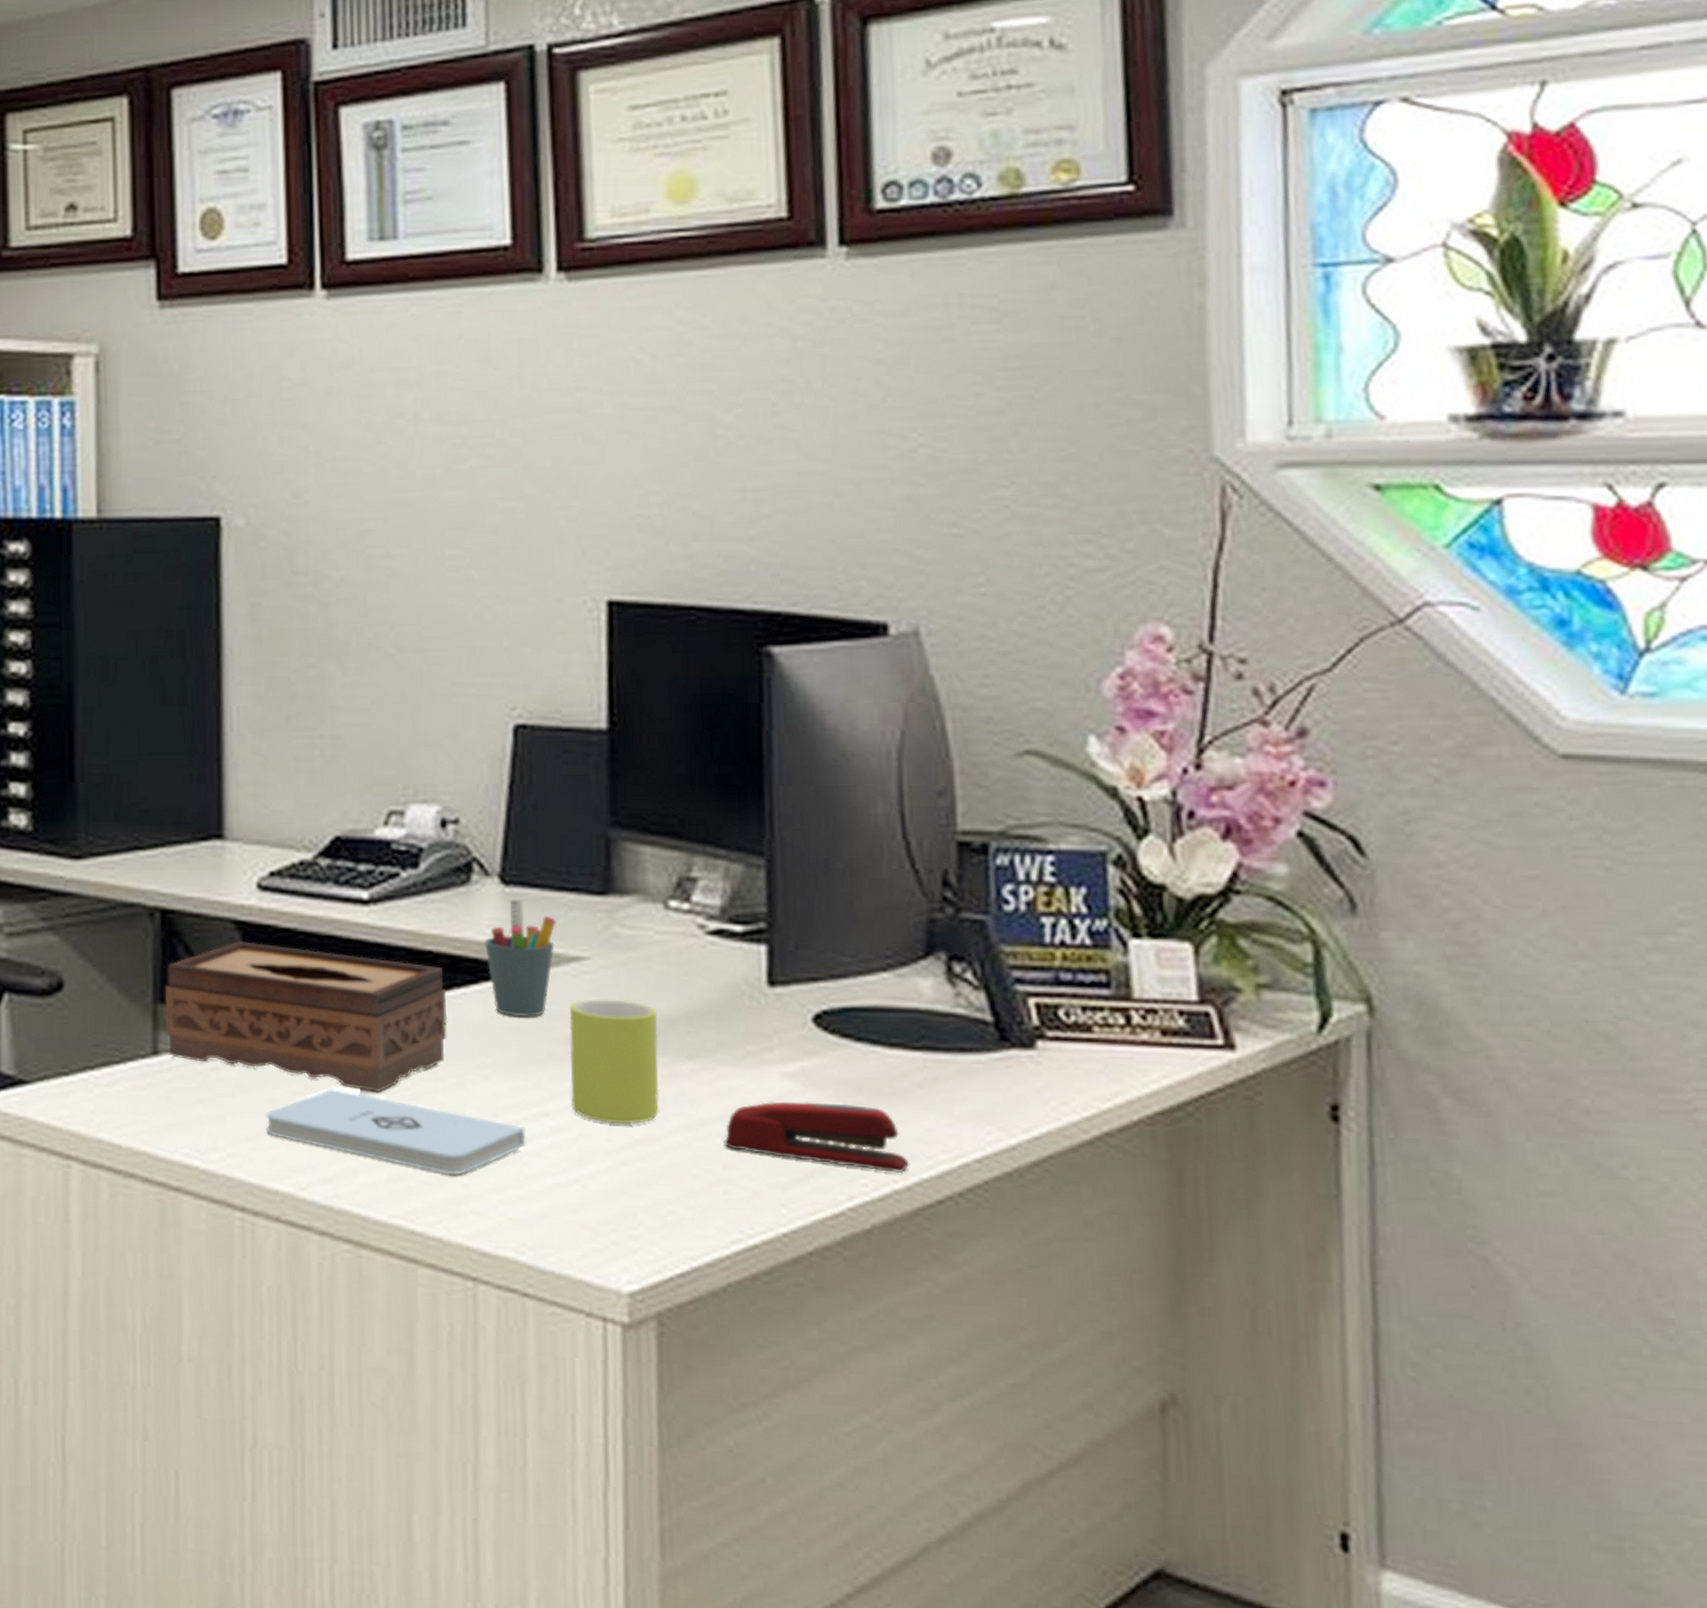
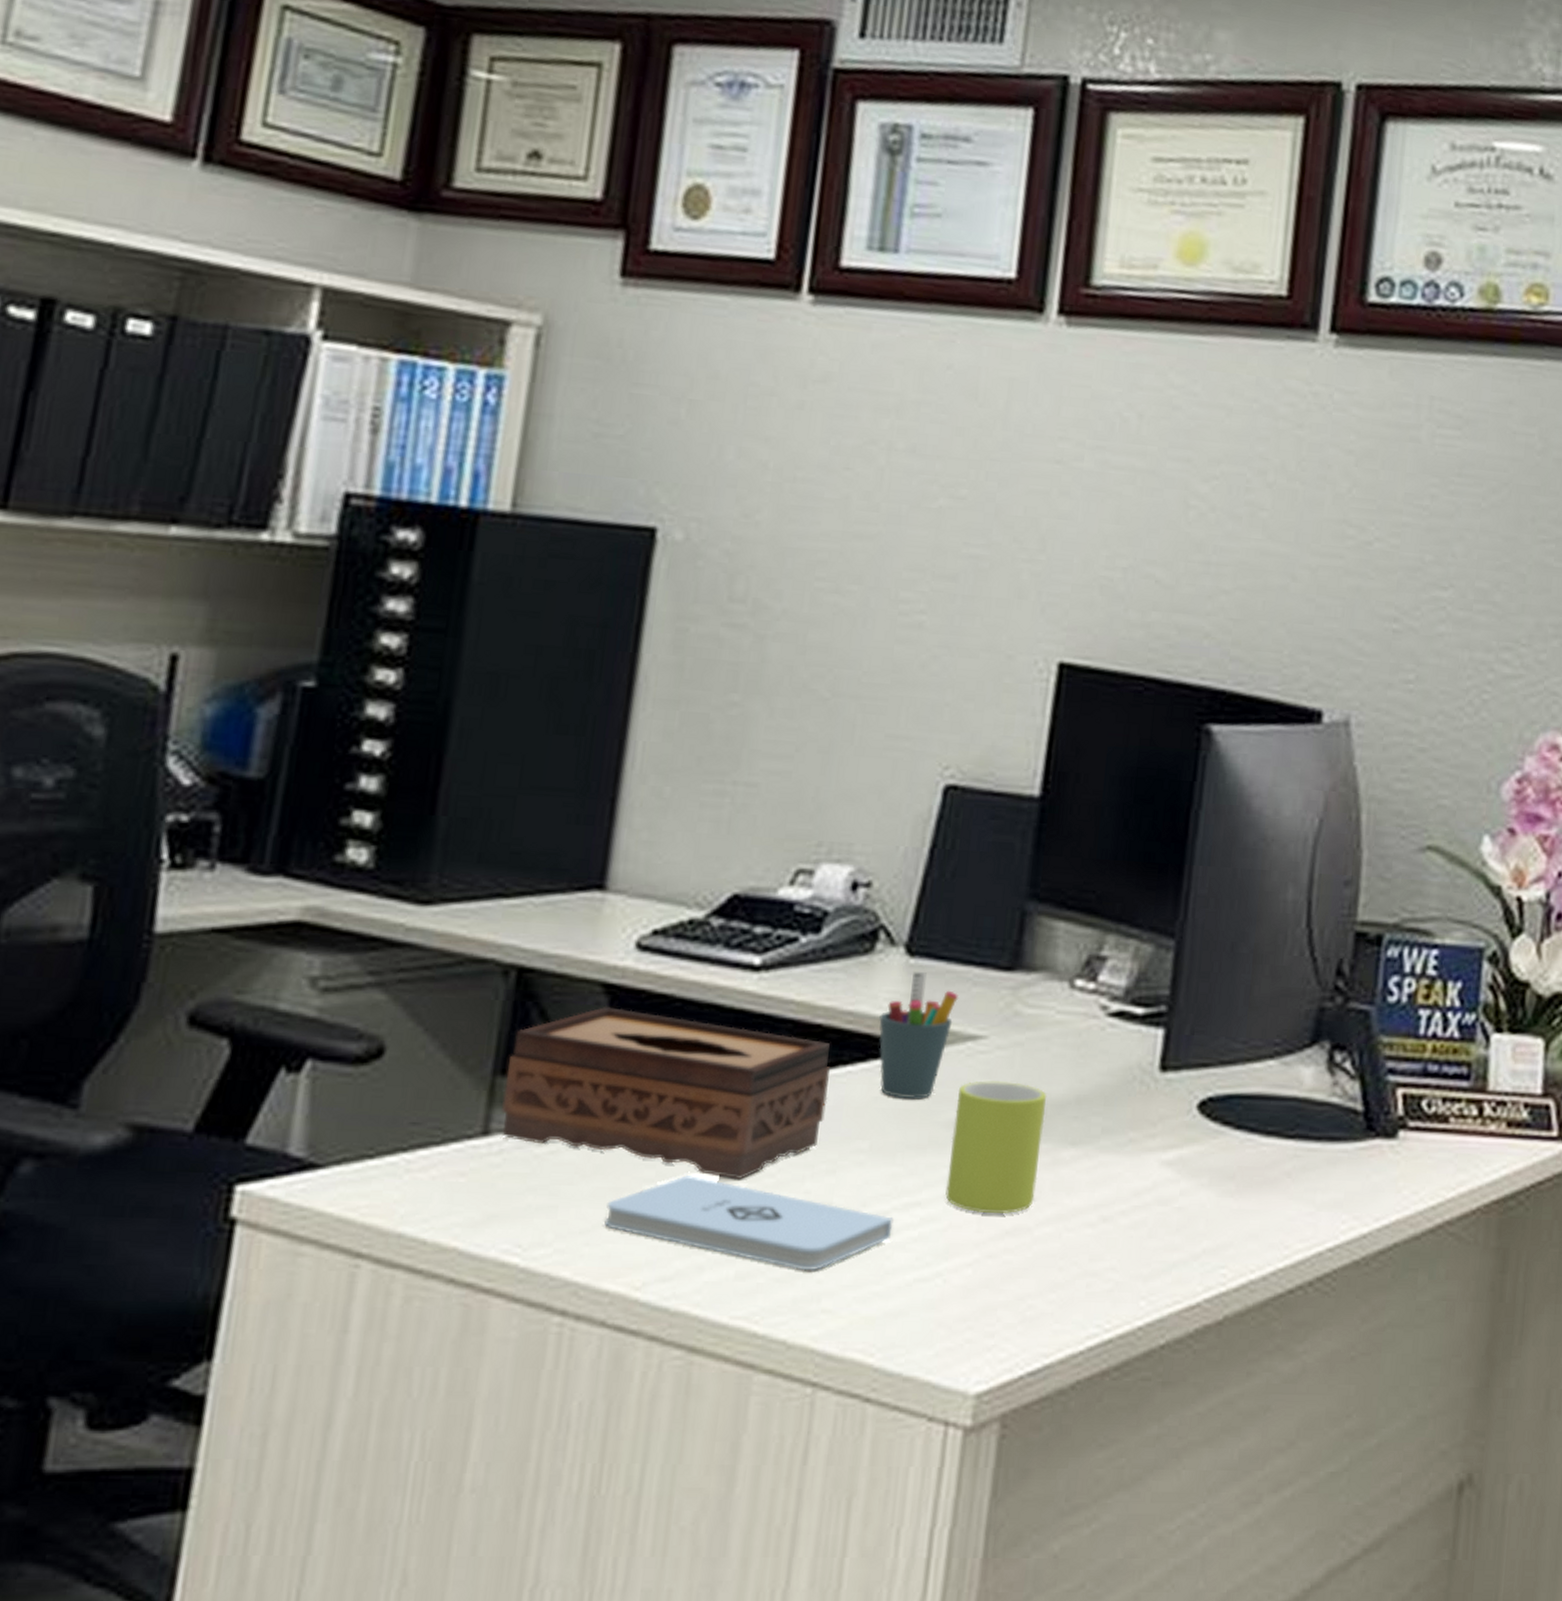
stapler: present [724,1101,910,1174] -> none [1094,1190,1269,1264]

